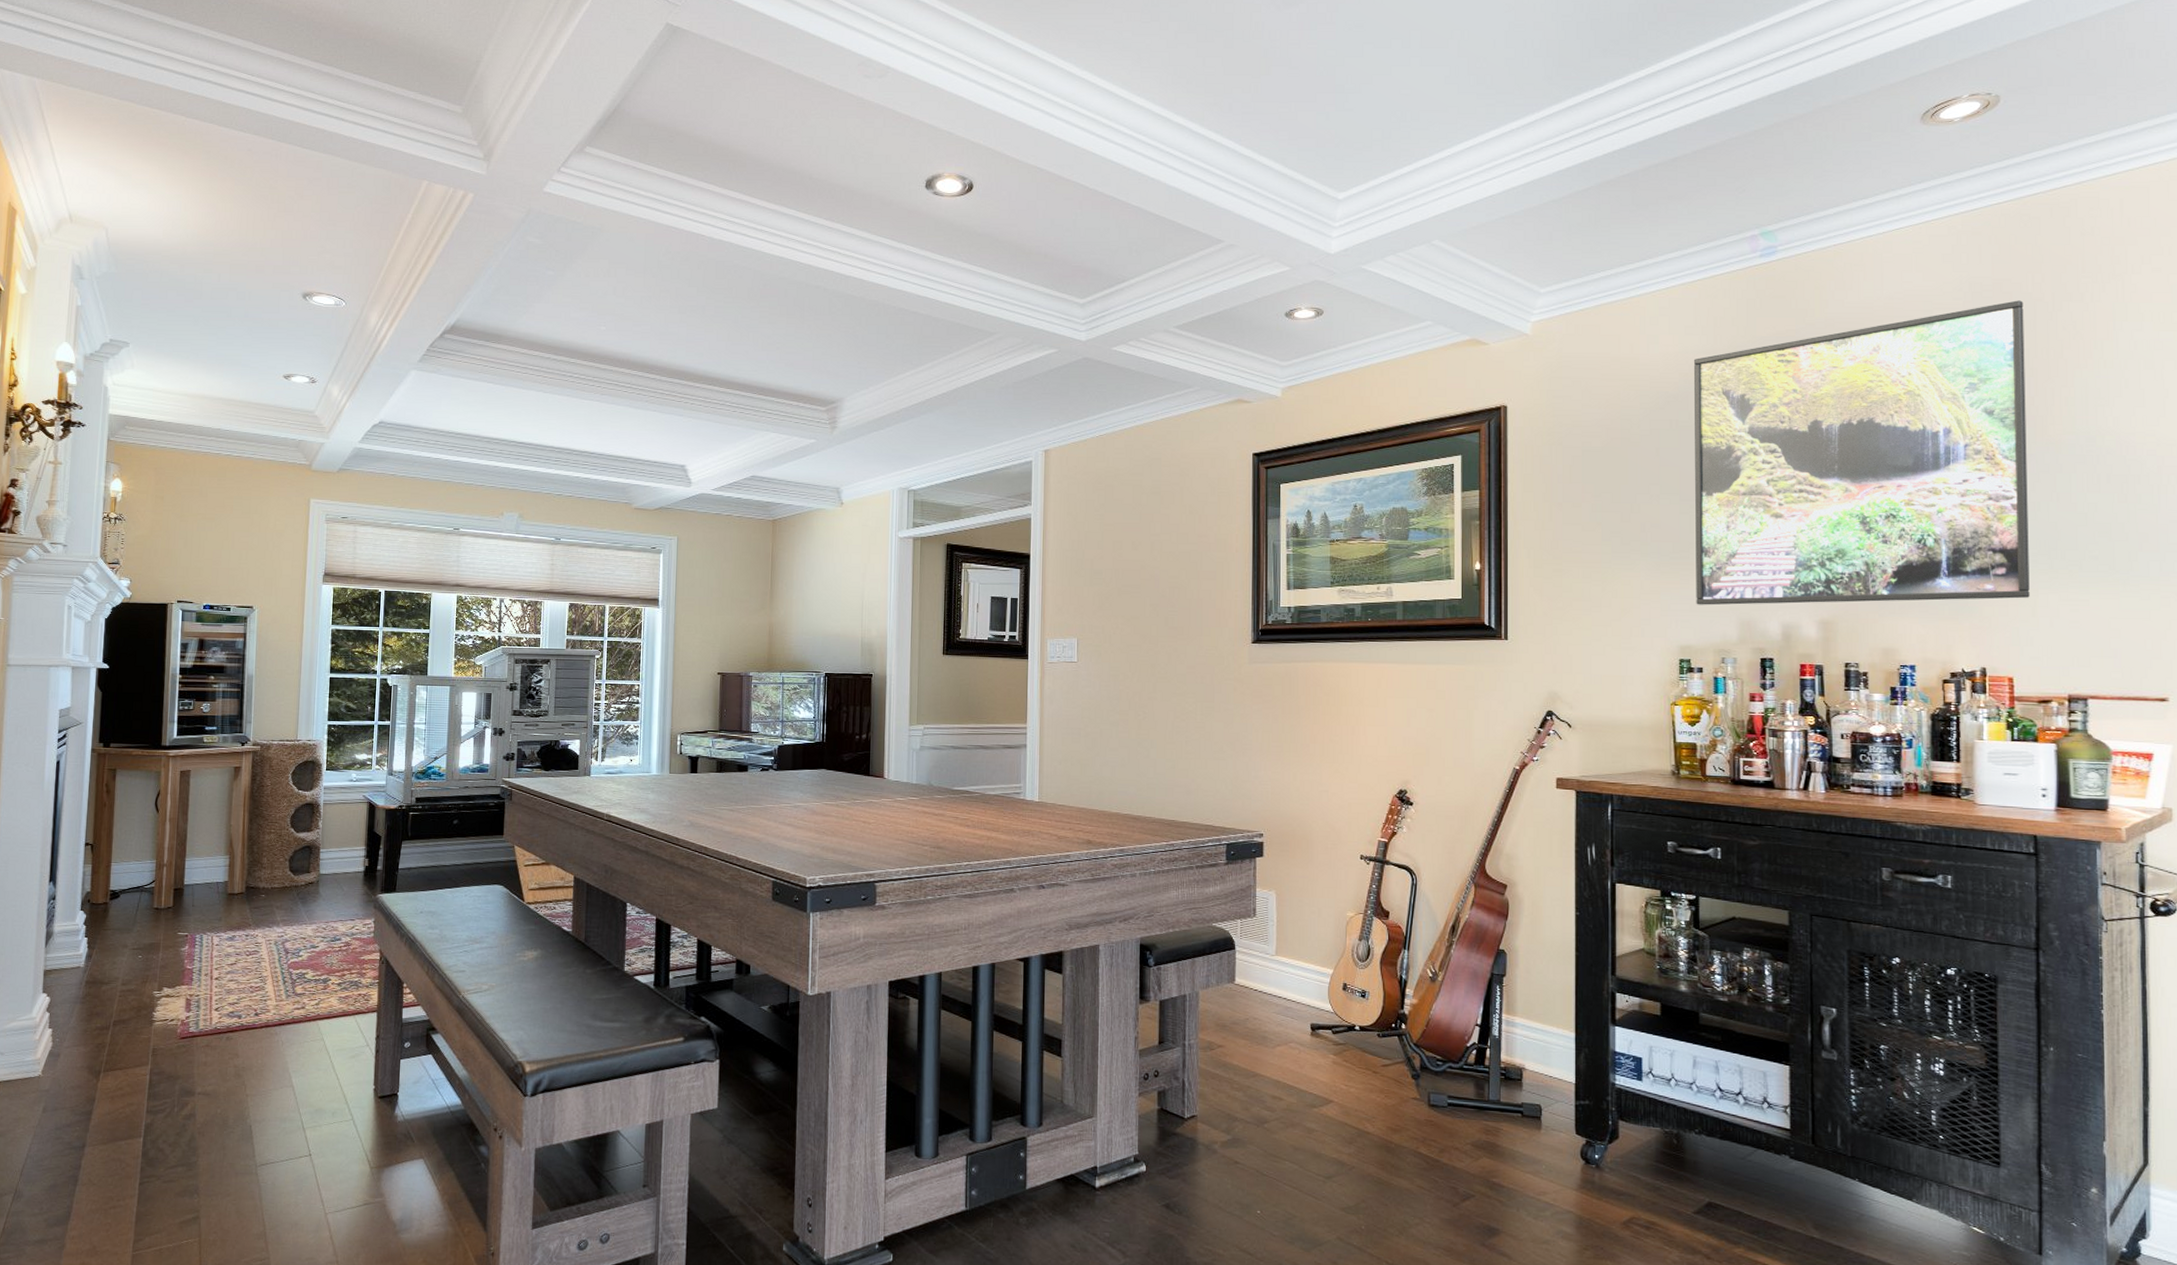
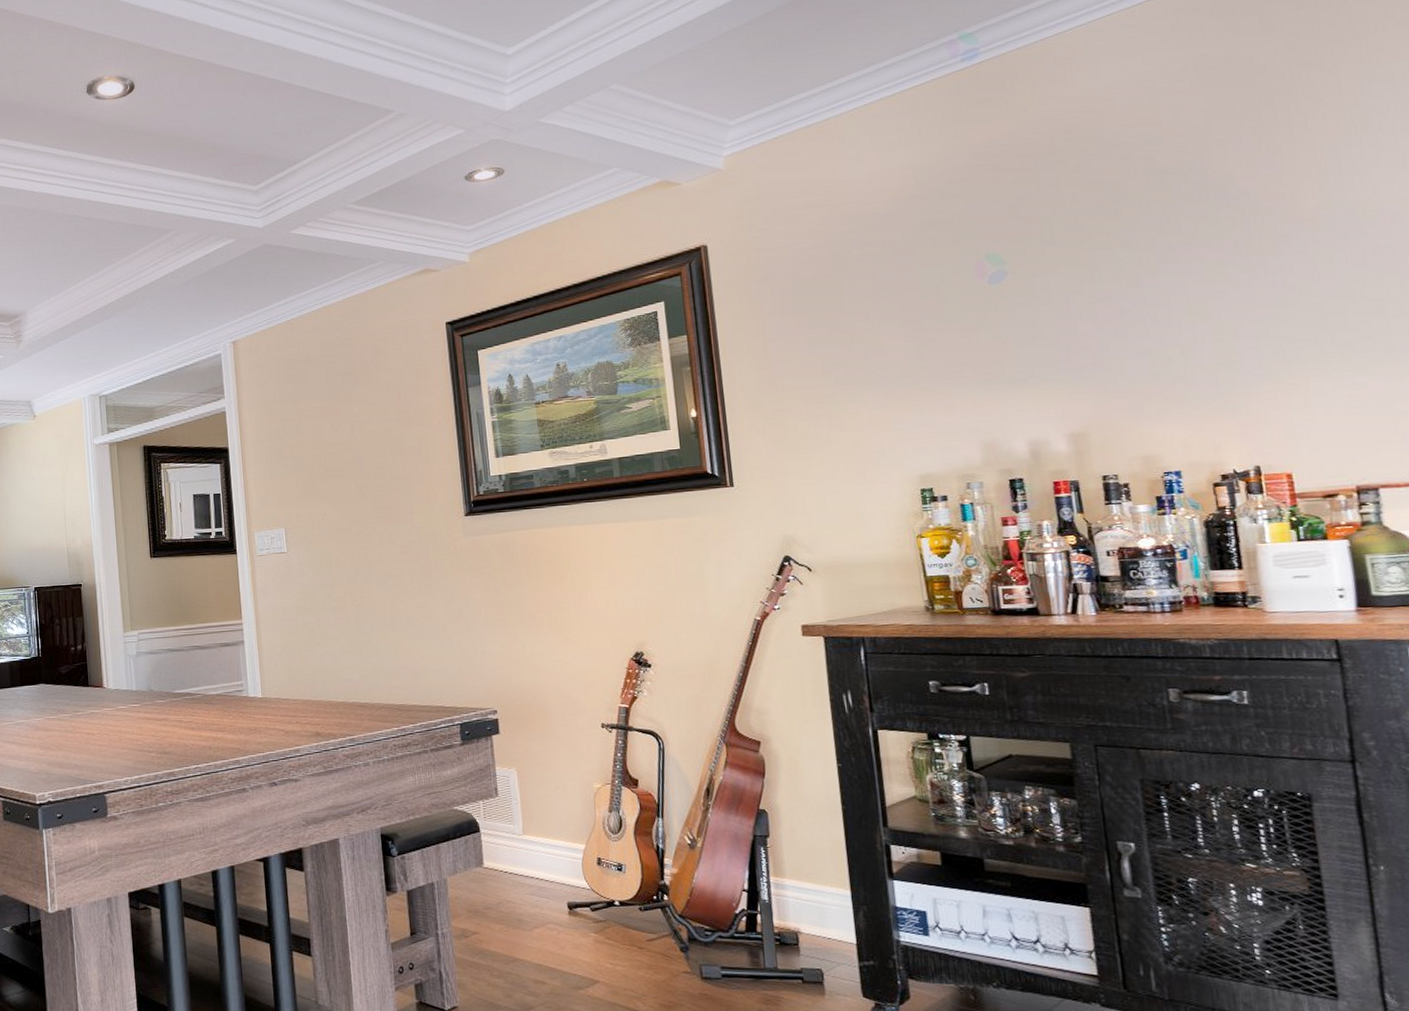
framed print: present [1693,300,2030,605] -> none [901,74,1301,431]

